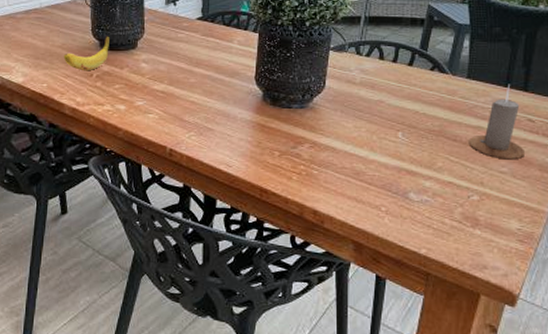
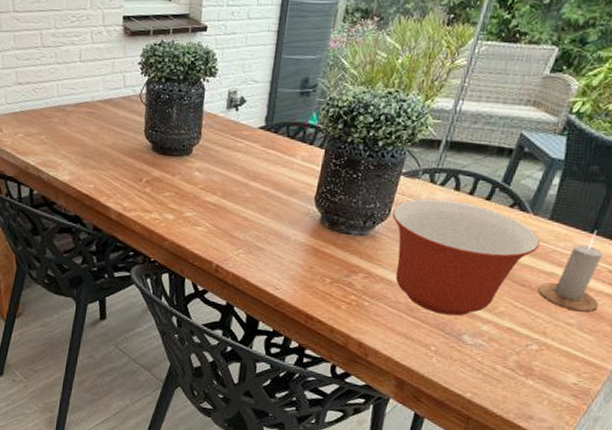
banana: present [63,36,109,71] -> none [113,138,163,175]
mixing bowl: none [327,69,463,176] -> present [392,198,541,316]

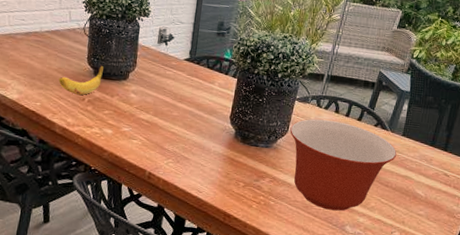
banana: none [113,138,163,175] -> present [58,65,104,96]
candle: present [539,230,604,312] -> none [398,143,440,206]

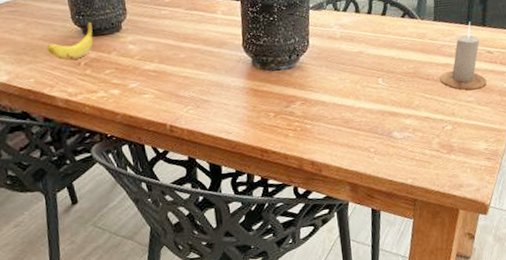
mixing bowl: present [290,119,397,211] -> none [310,21,432,120]
candle: none [398,143,440,206] -> present [440,21,487,90]

